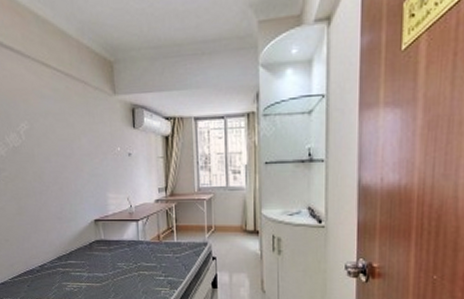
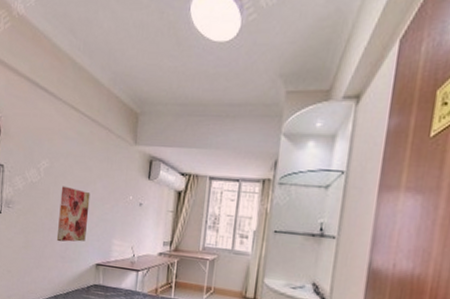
wall art: none [46,146,80,204] -> present [56,186,90,242]

